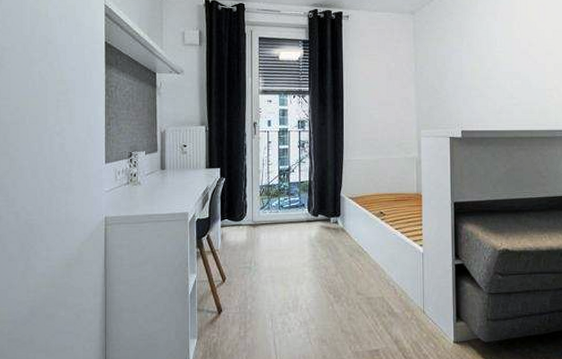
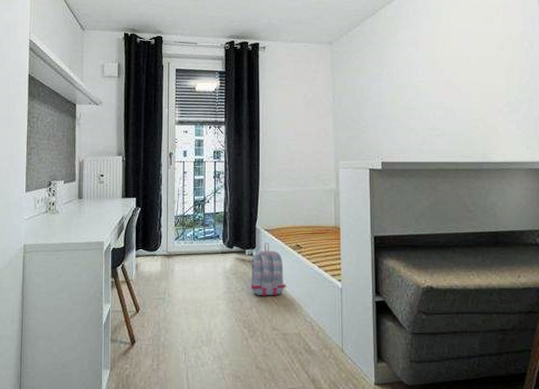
backpack: none [335,210,370,262] -> present [250,242,286,296]

